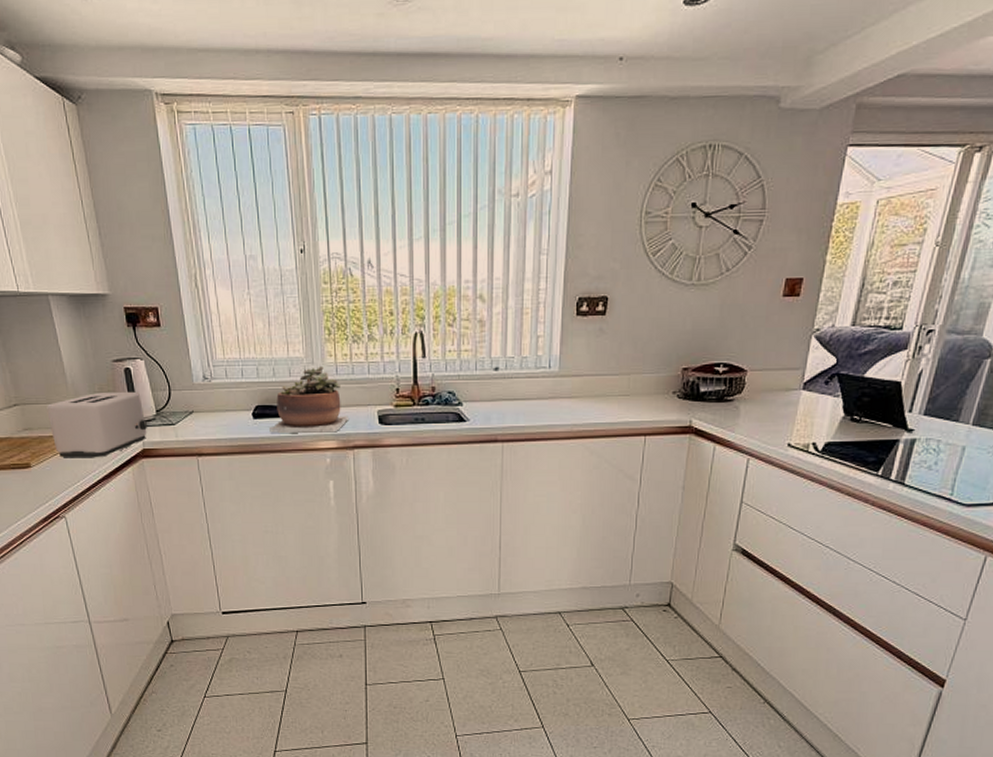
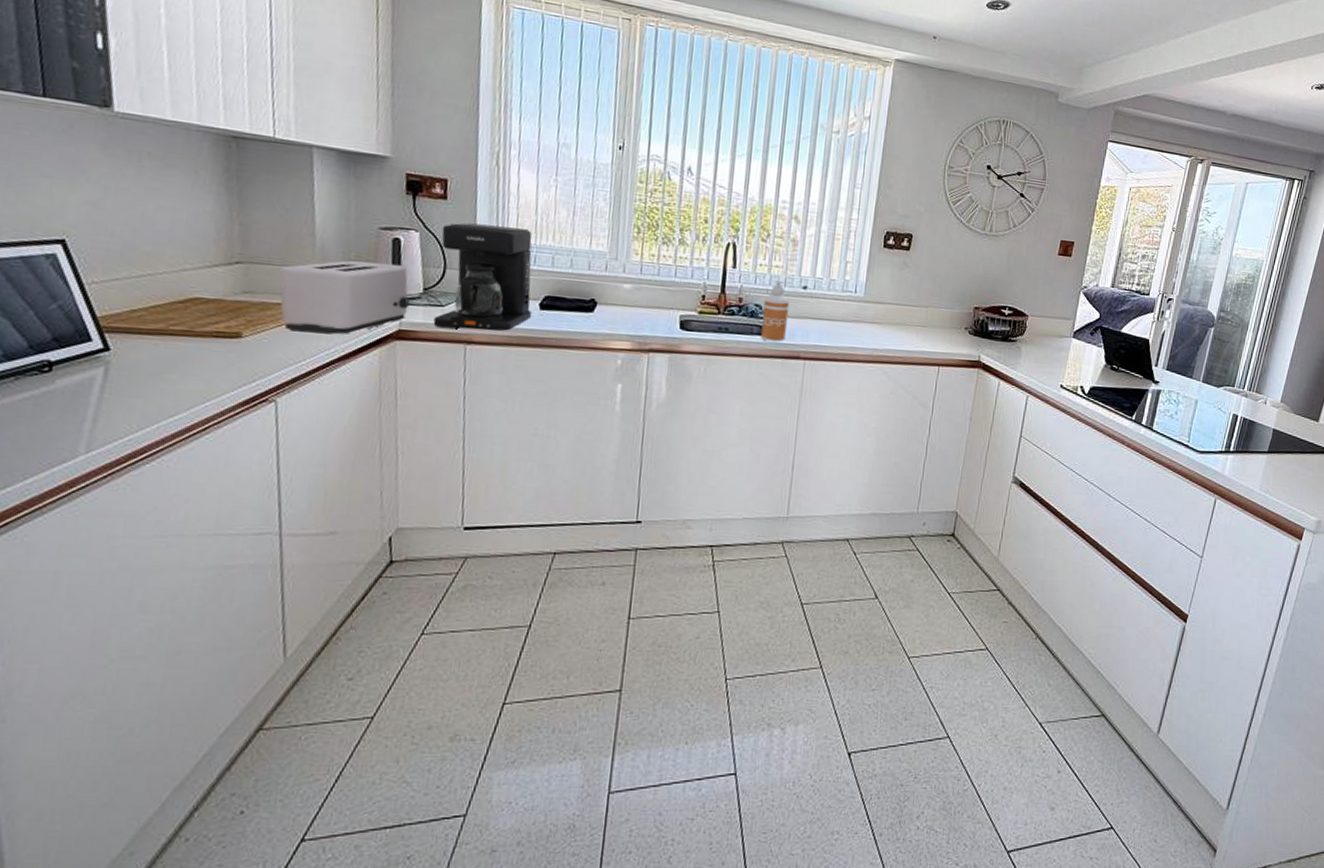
coffee maker: none [161,345,247,443] -> present [433,223,532,332]
succulent plant: present [269,367,350,434] -> none [557,263,649,333]
soap dispenser: none [457,364,482,428] -> present [761,280,790,343]

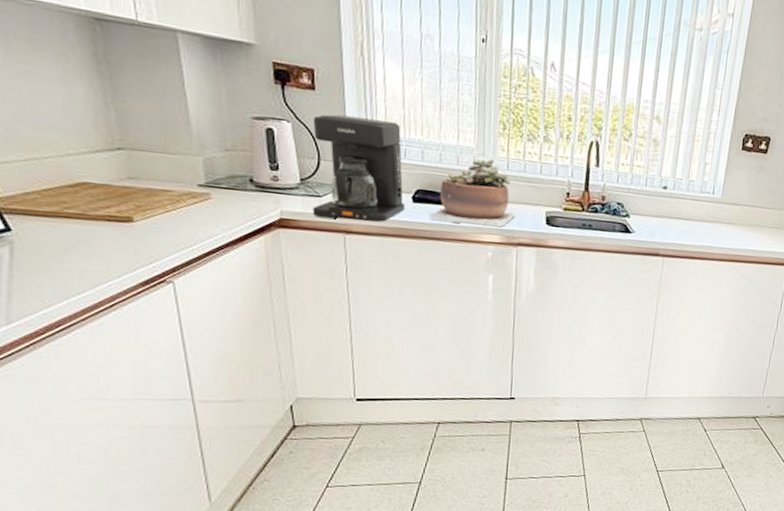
toaster: present [279,260,411,334] -> none [161,149,289,221]
succulent plant: none [557,263,649,333] -> present [429,159,516,228]
soap dispenser: present [761,280,790,343] -> none [622,179,651,240]

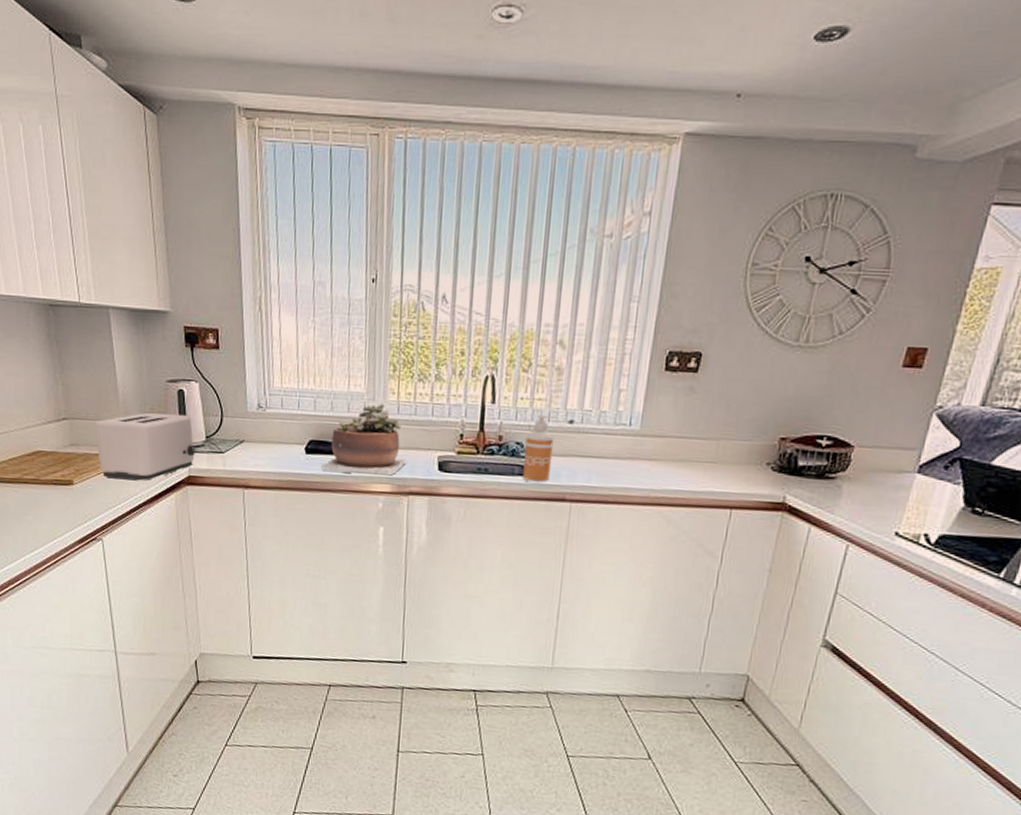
toaster: none [161,149,289,221] -> present [95,412,196,480]
coffee maker: present [312,114,405,223] -> none [216,371,298,476]
soap dispenser: none [622,179,651,240] -> present [522,415,555,484]

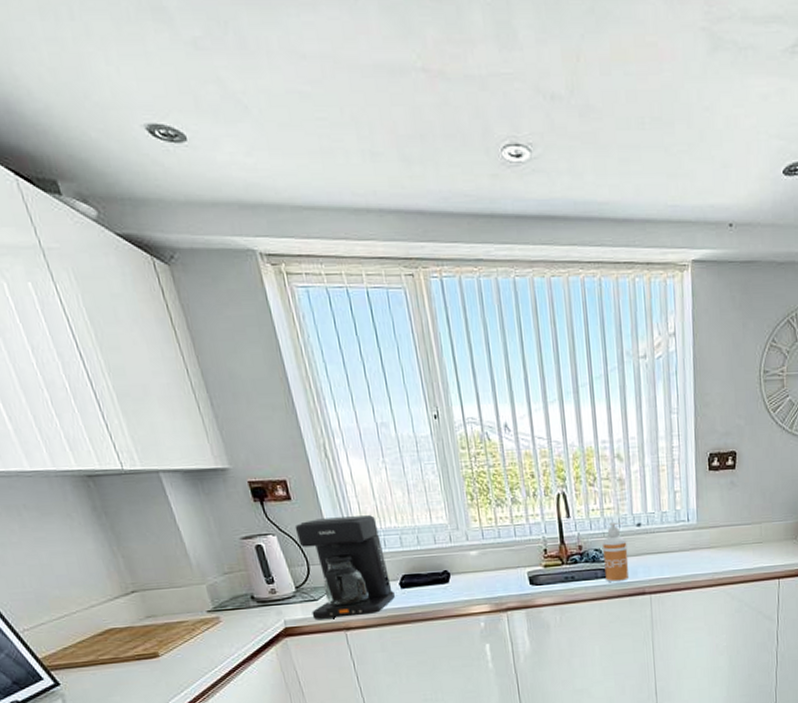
toaster: present [95,412,196,480] -> none [170,569,288,643]
coffee maker: none [216,371,298,476] -> present [294,515,395,619]
succulent plant: present [321,404,407,476] -> none [419,532,500,602]

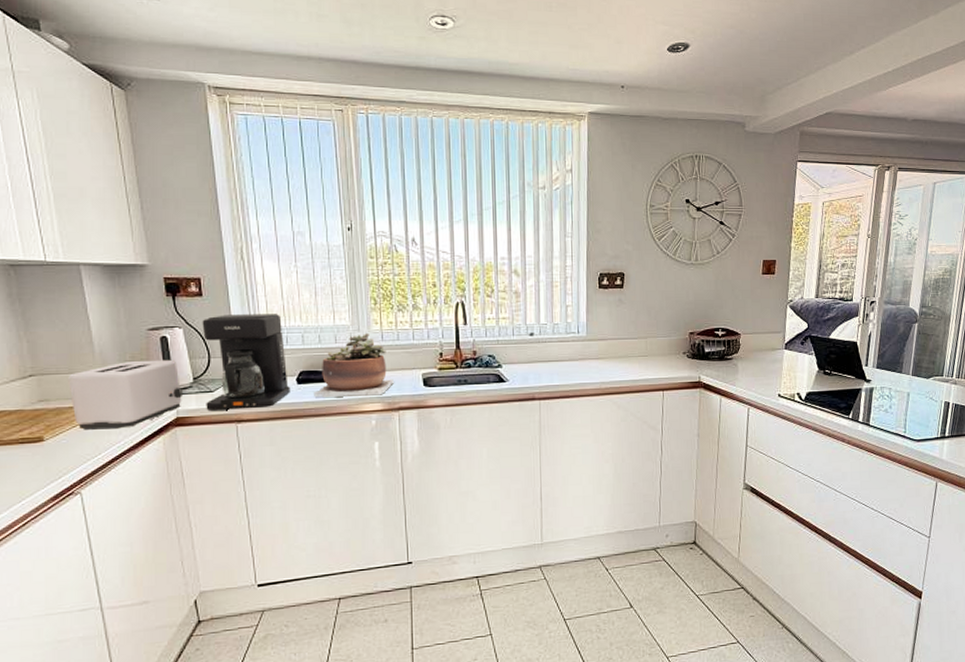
toaster: none [170,569,288,643] -> present [68,359,184,429]
succulent plant: none [419,532,500,602] -> present [314,333,395,398]
soap dispenser: present [602,521,630,583] -> none [496,331,521,388]

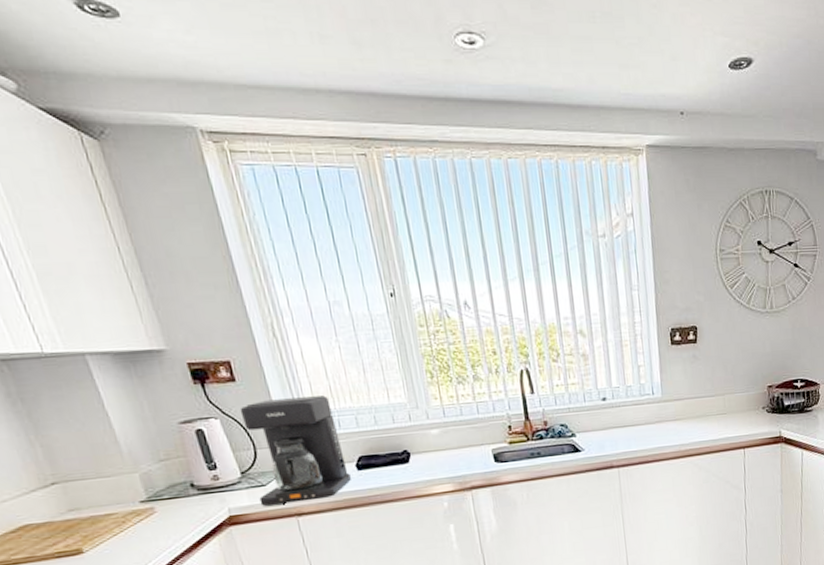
toaster: present [68,359,184,429] -> none [97,454,233,537]
succulent plant: present [314,333,395,398] -> none [377,410,464,483]

